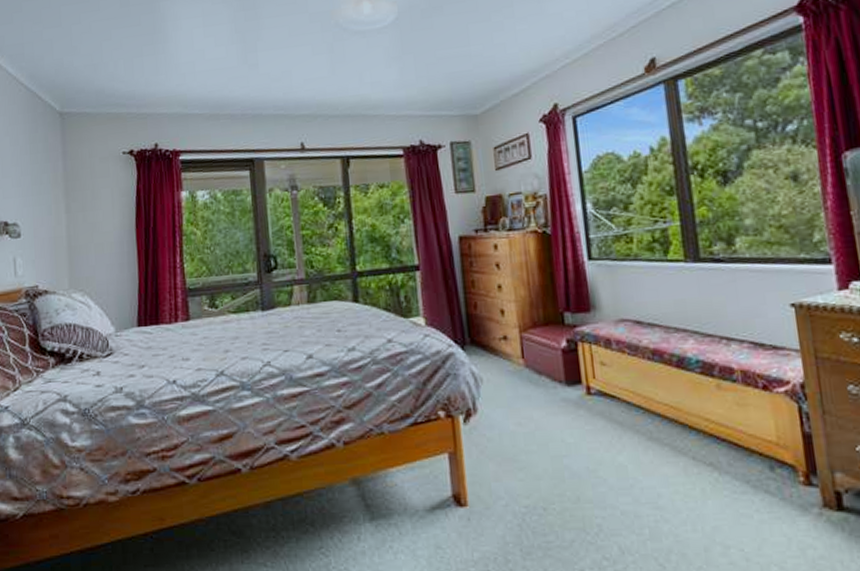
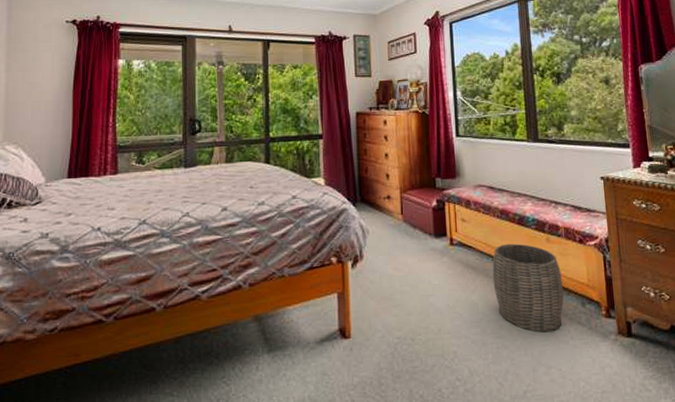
woven basket: none [644,391,745,503] -> present [492,243,564,333]

